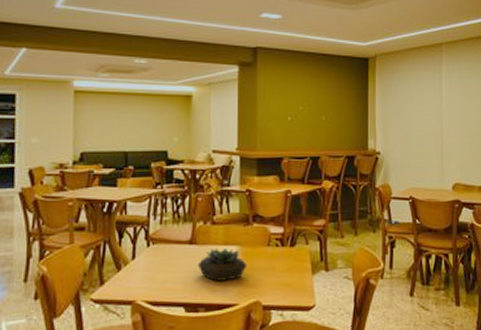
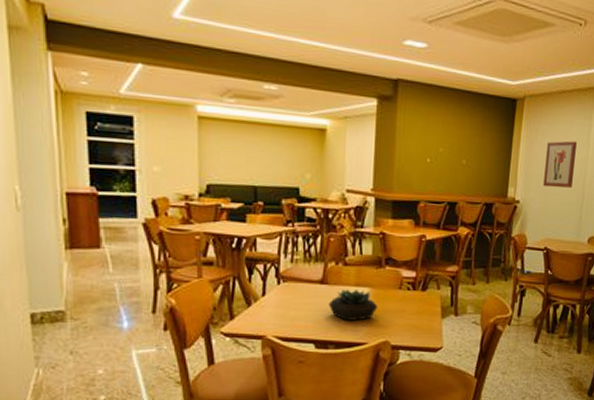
wall art: none [402,93,430,138] -> present [543,141,577,188]

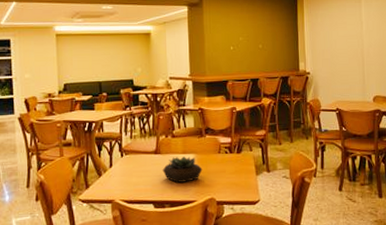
wall art: present [543,141,577,188] -> none [327,20,352,59]

